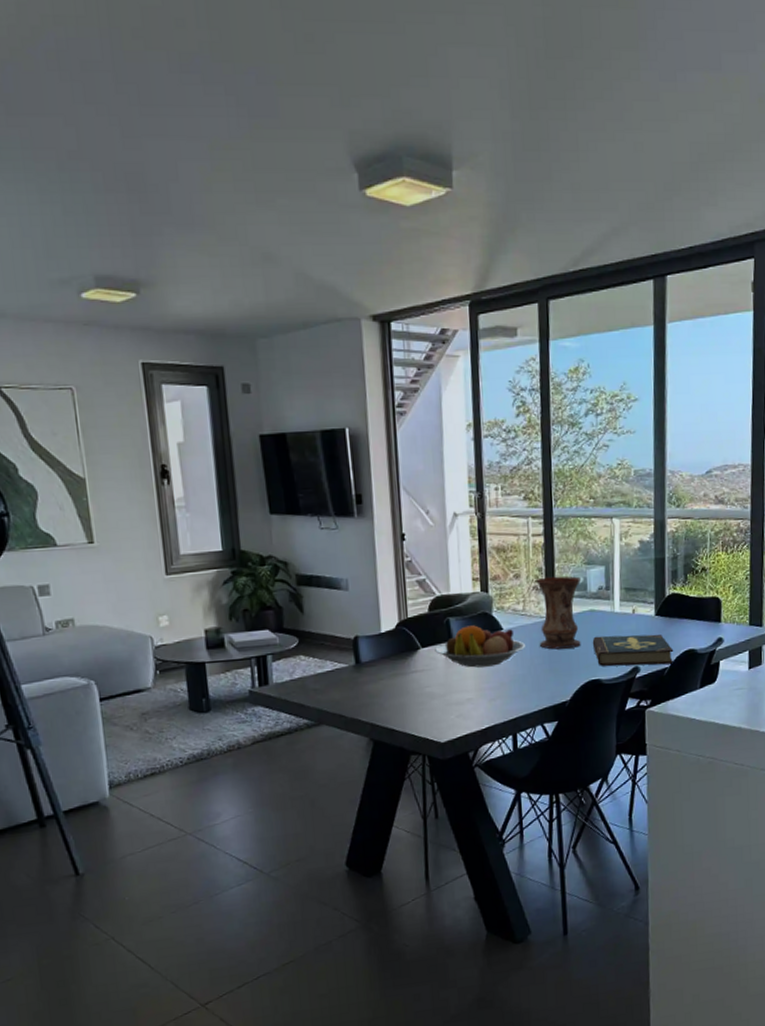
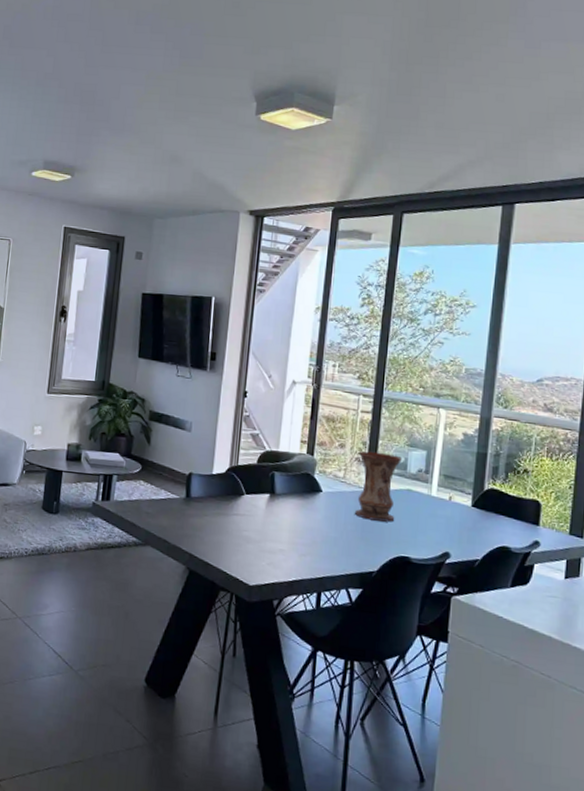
fruit bowl: present [435,625,525,668] -> none [257,482,341,524]
book: present [592,634,674,666] -> none [405,515,487,557]

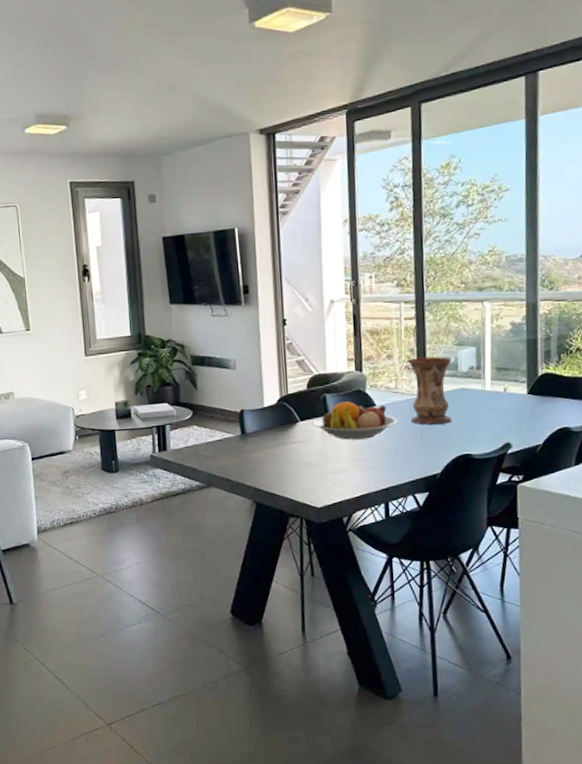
fruit bowl: none [257,482,341,524] -> present [312,401,397,440]

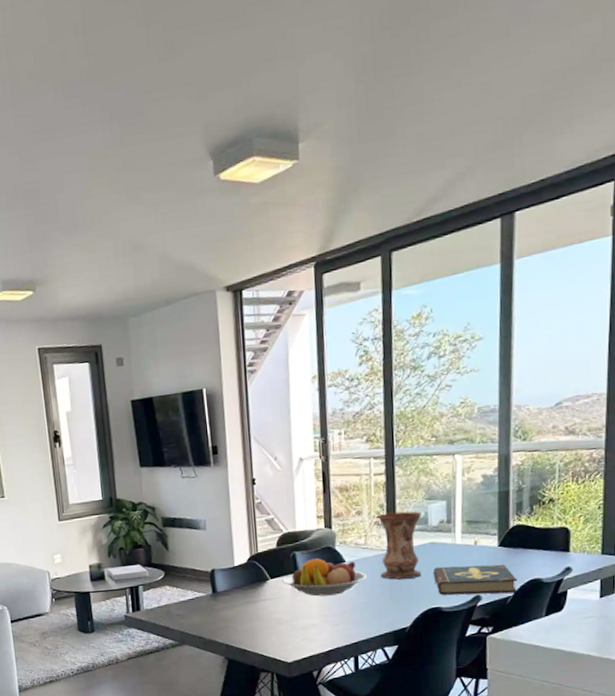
book: none [463,412,547,442] -> present [433,564,518,595]

